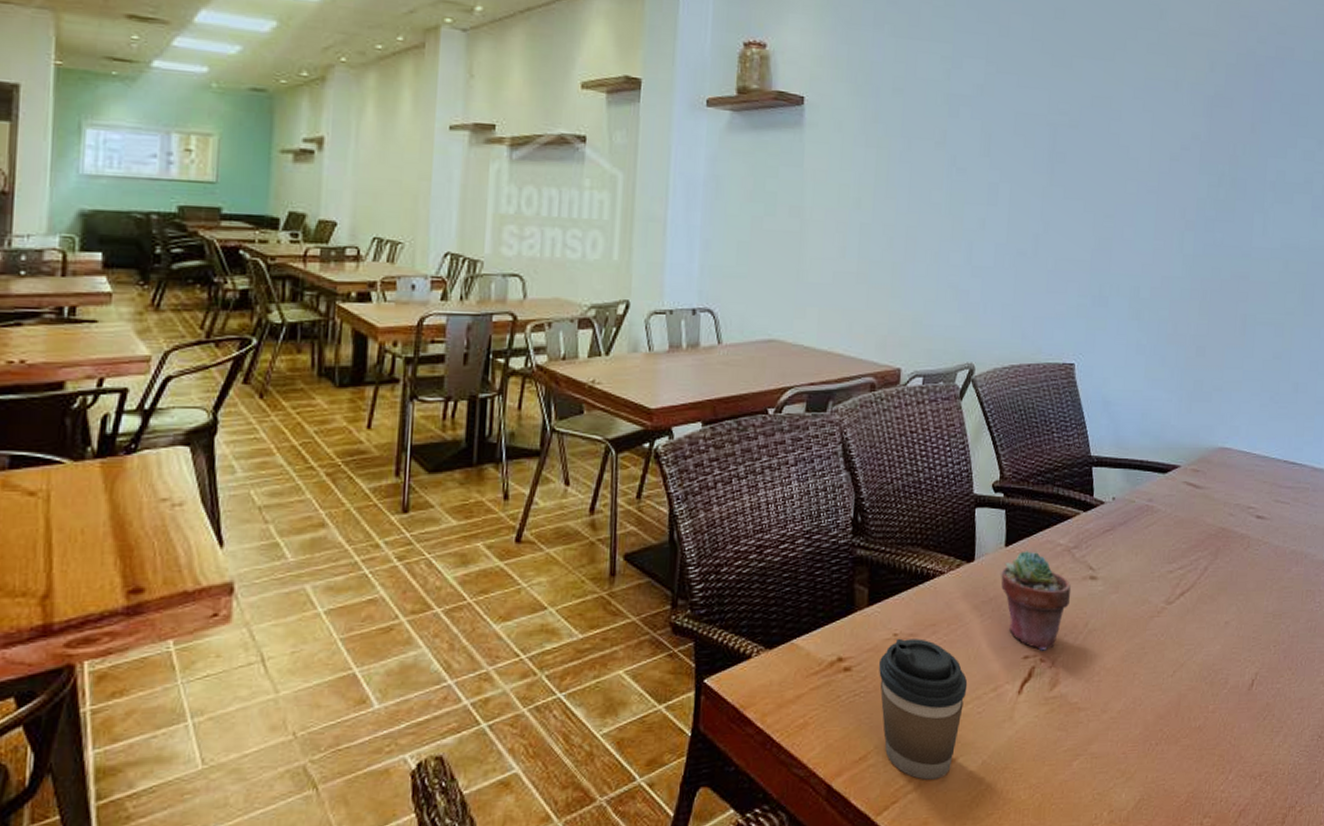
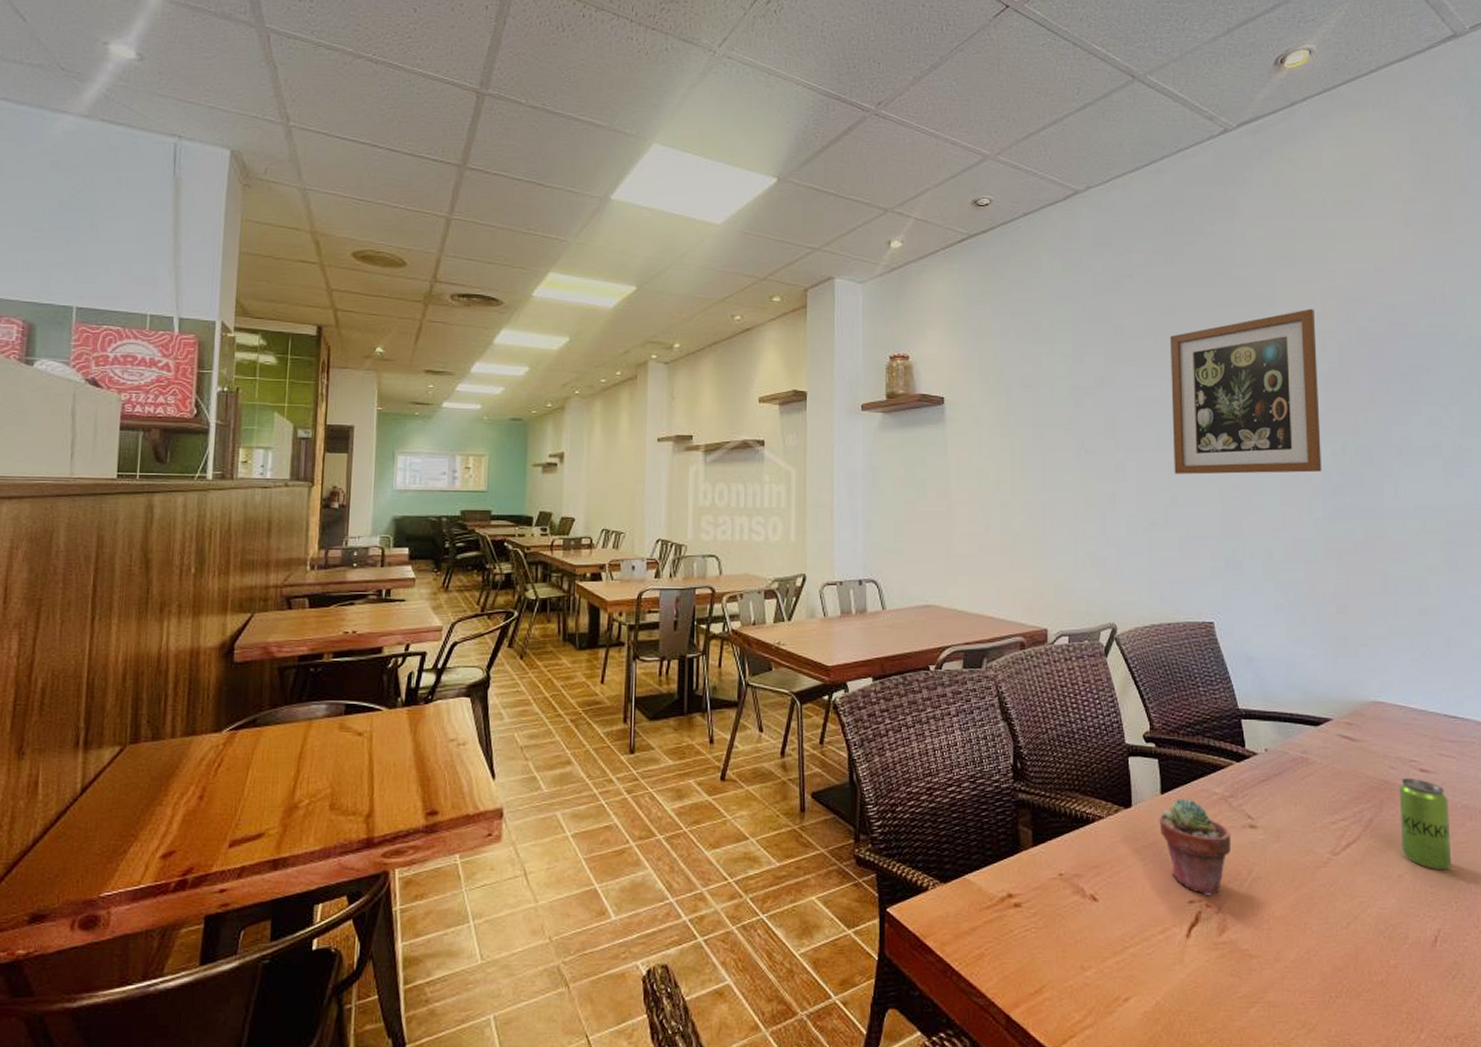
coffee cup: present [879,638,968,780] -> none [1048,878,1135,1017]
wall art: none [1048,24,1207,205] -> present [1170,308,1322,475]
beverage can: none [1231,525,1279,616] -> present [1398,779,1452,871]

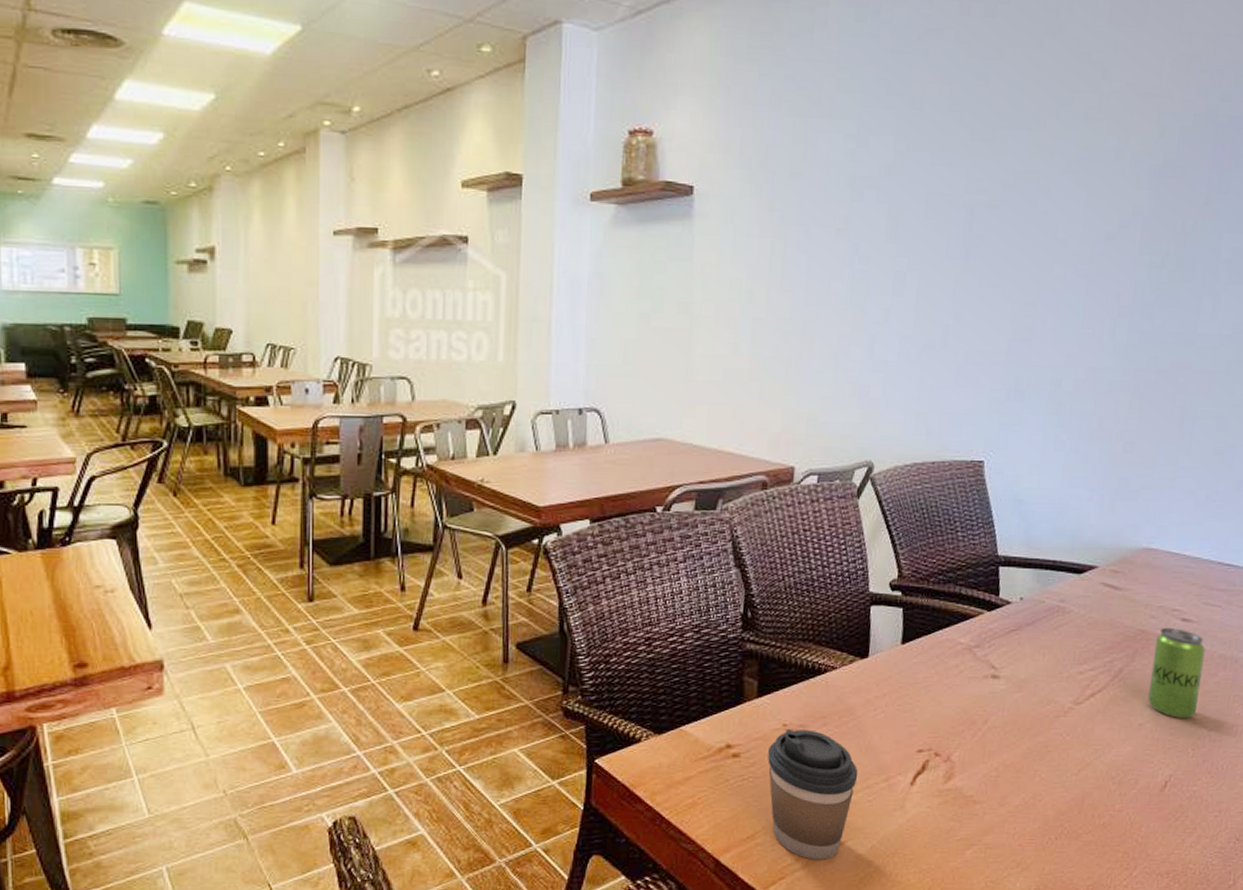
coffee cup: none [1048,878,1135,1017] -> present [768,728,859,860]
potted succulent: present [1159,799,1232,896] -> none [896,649,971,745]
wall art: present [1170,308,1322,475] -> none [961,82,1159,289]

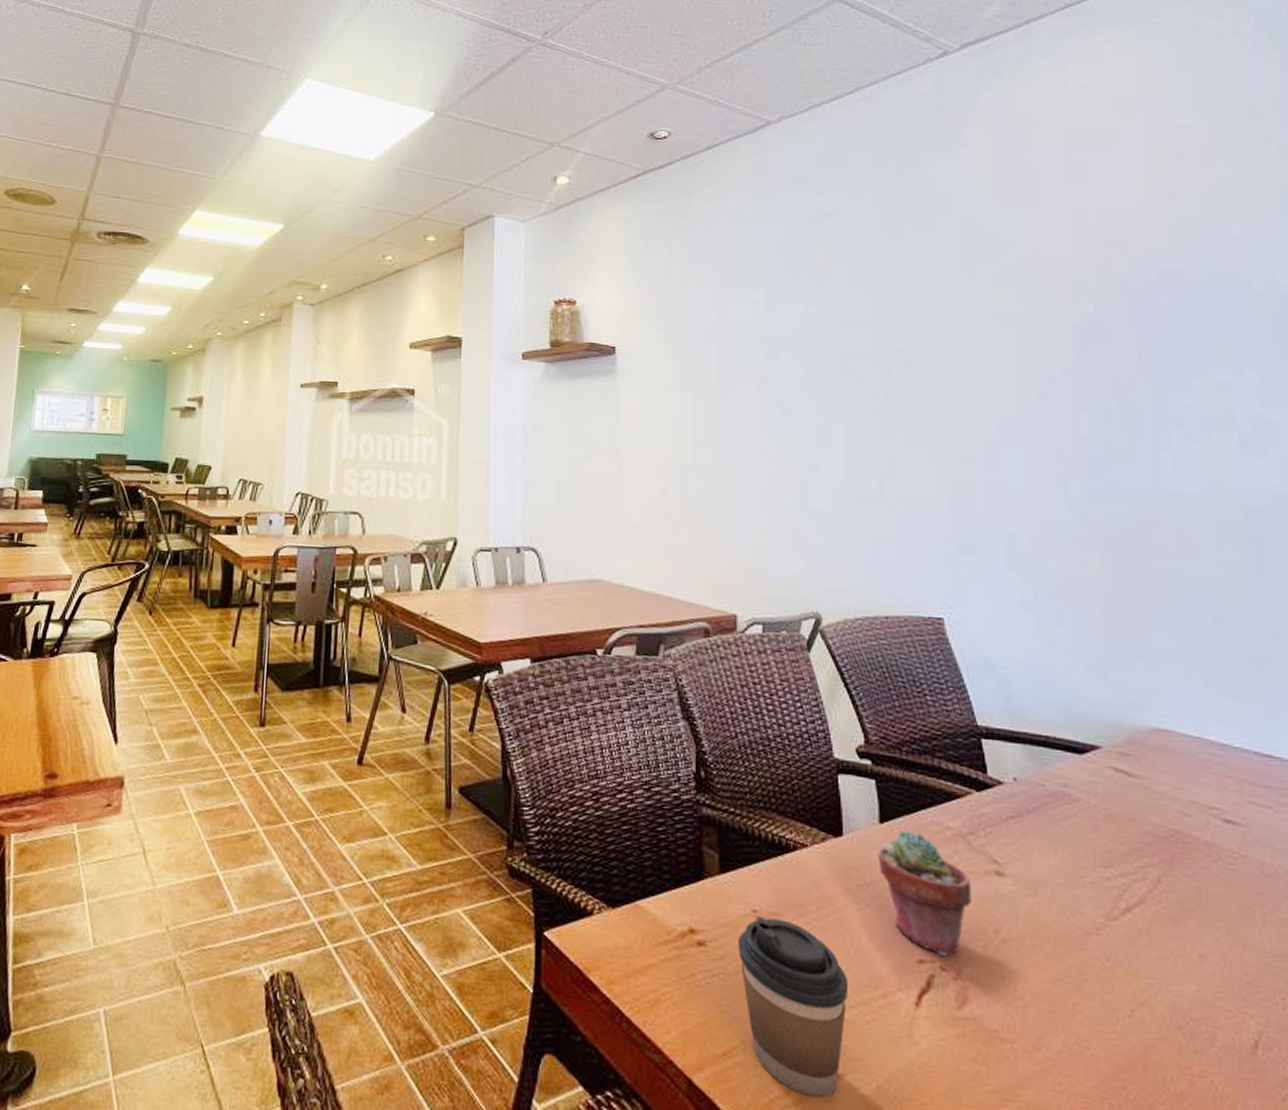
potted succulent: none [896,649,971,745] -> present [878,830,972,957]
beverage can: present [1147,628,1206,719] -> none [1195,830,1275,955]

